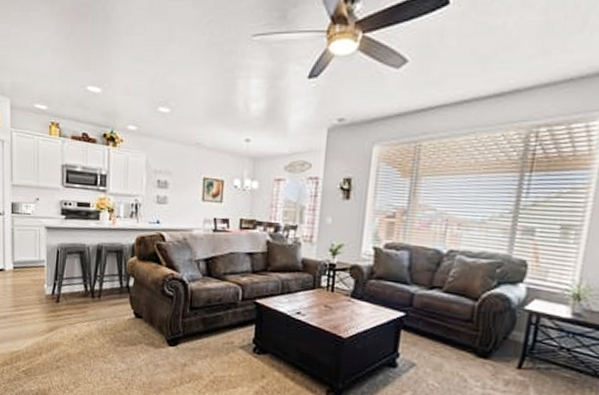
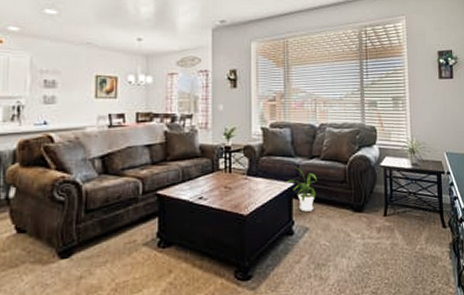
house plant: none [394,296,435,347] -> present [285,167,317,212]

